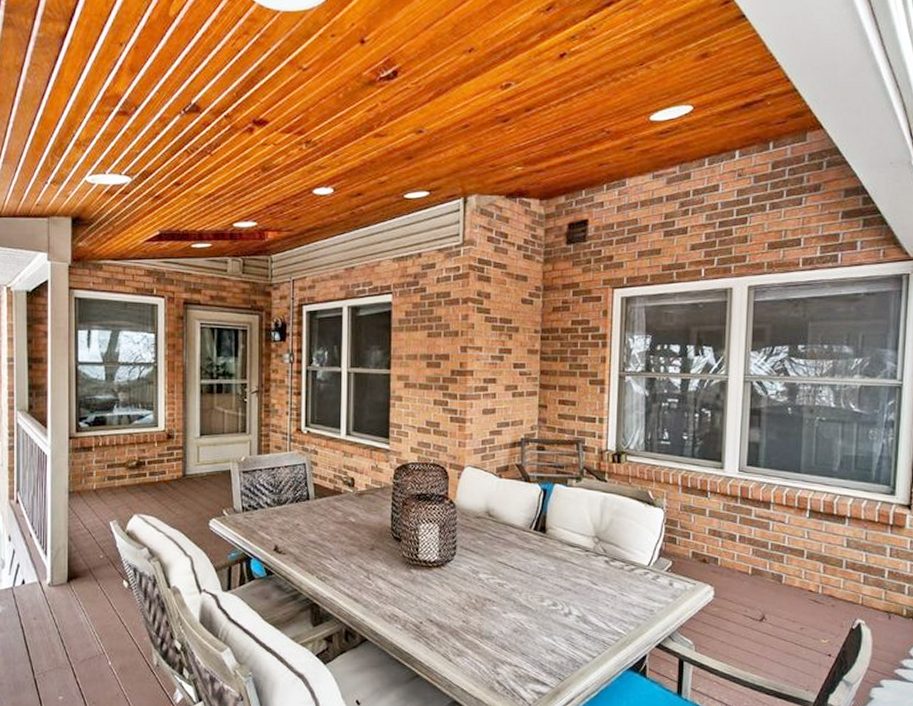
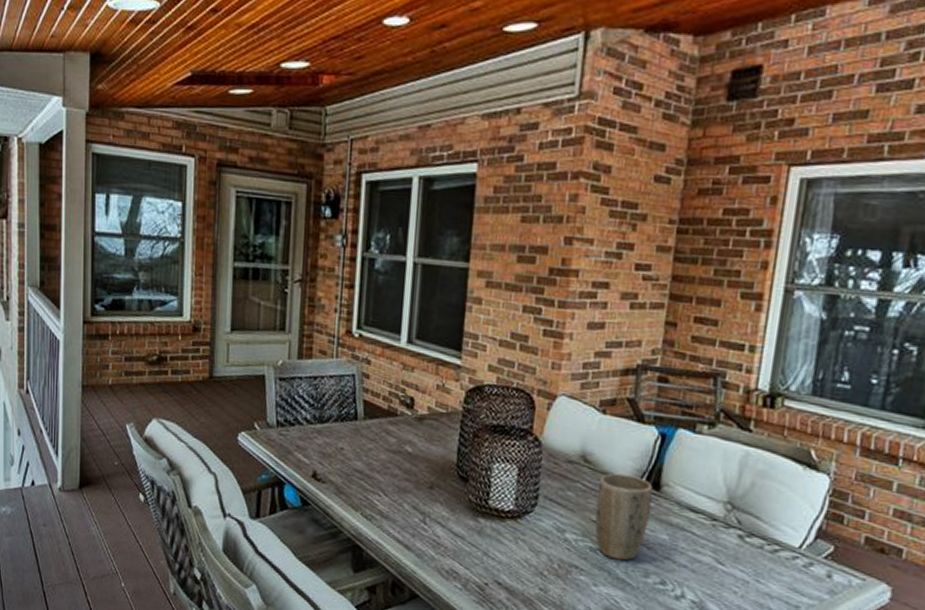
plant pot: none [500,522,541,591] -> present [594,473,653,561]

